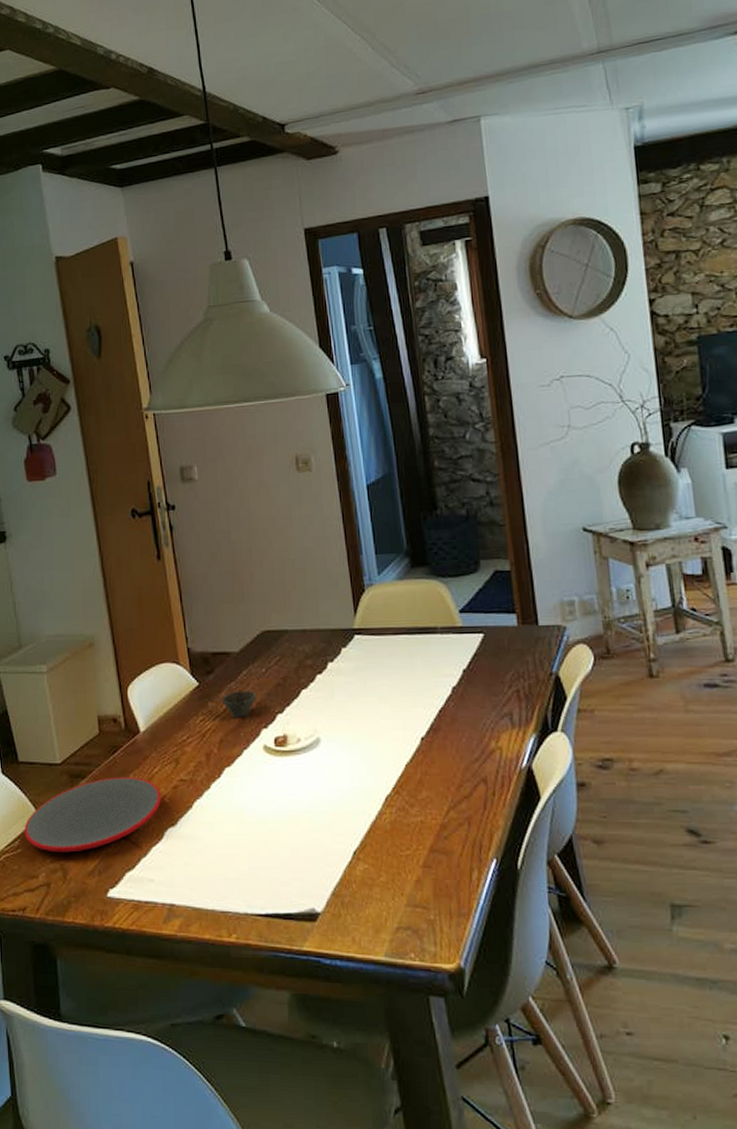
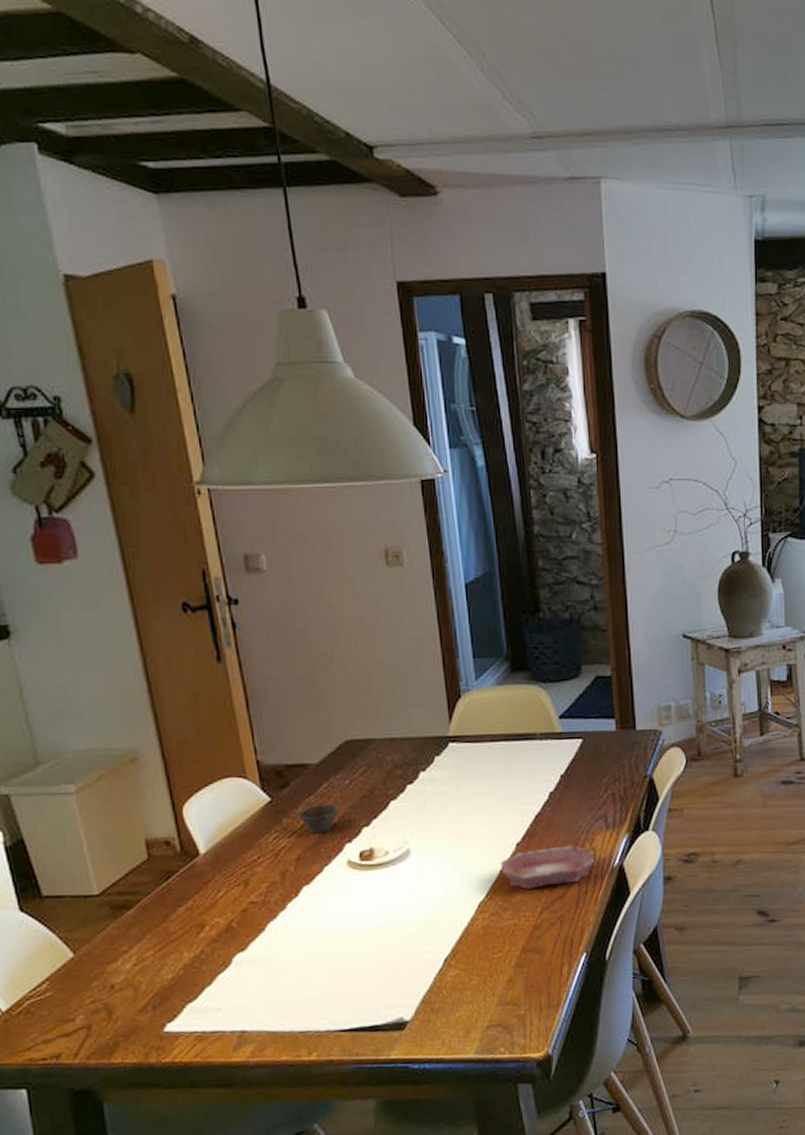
plate: present [24,777,162,853] -> none [53,903,229,992]
bowl: none [406,742,502,786] -> present [501,845,595,889]

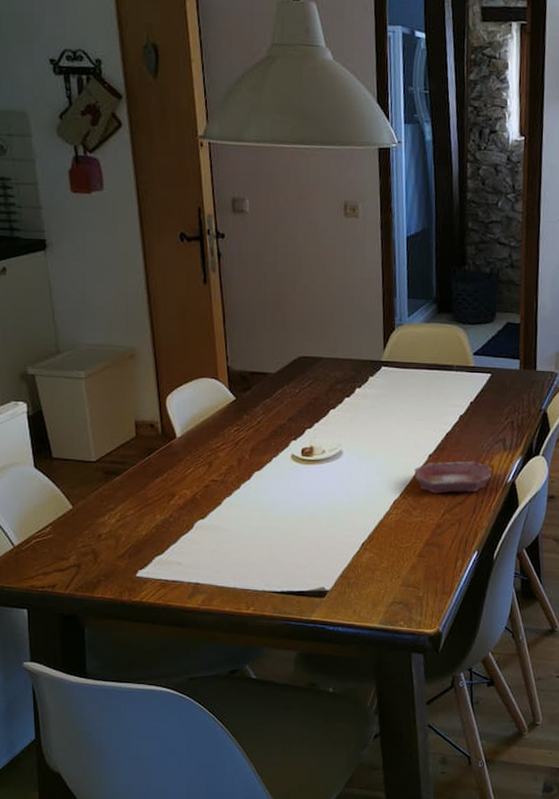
cup: present [298,804,339,834] -> none [256,407,288,431]

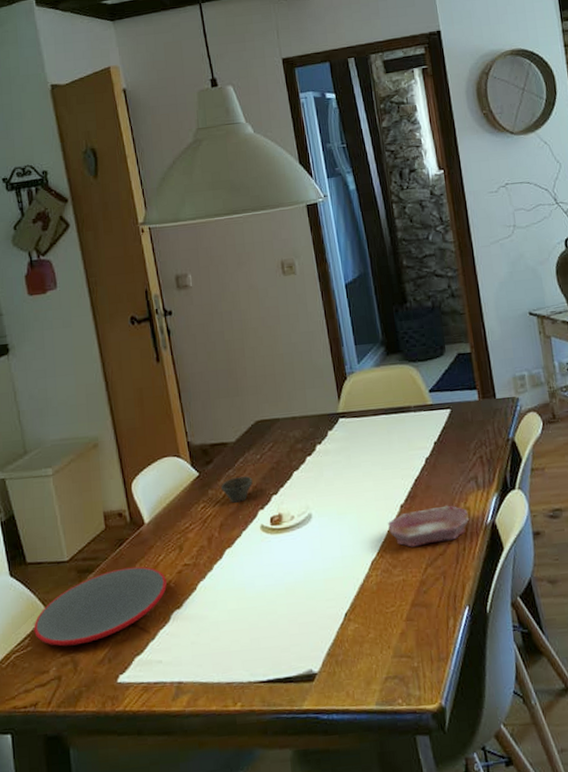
plate: none [56,475,194,539] -> present [34,566,168,647]
cup: none [256,407,288,431] -> present [220,476,253,503]

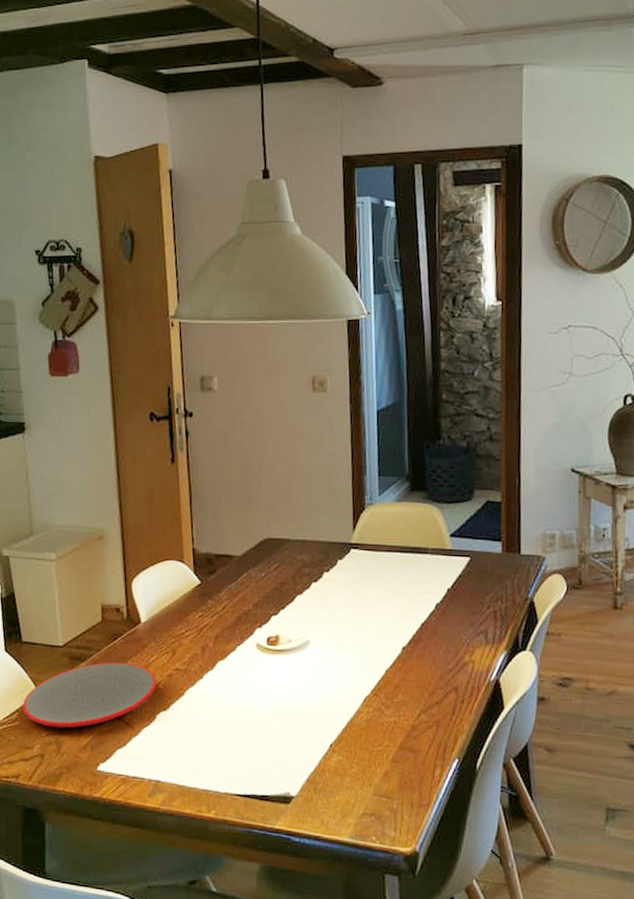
cup: present [220,476,253,503] -> none [220,591,254,617]
bowl: present [388,505,470,547] -> none [387,655,473,691]

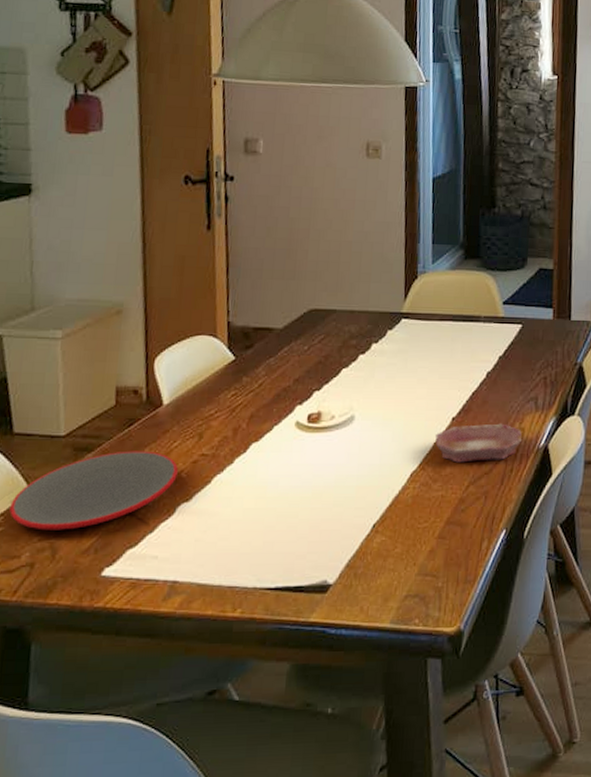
bowl: none [387,655,473,691] -> present [435,423,523,463]

